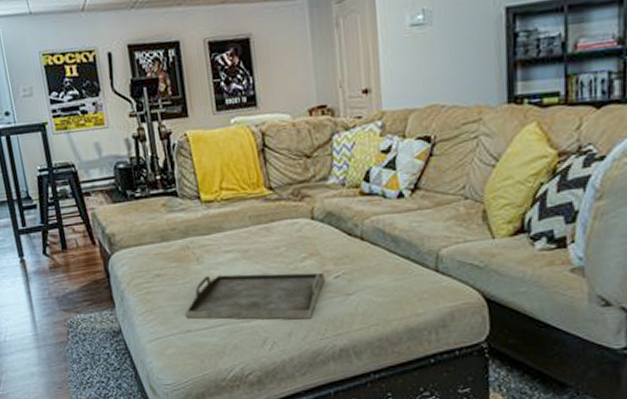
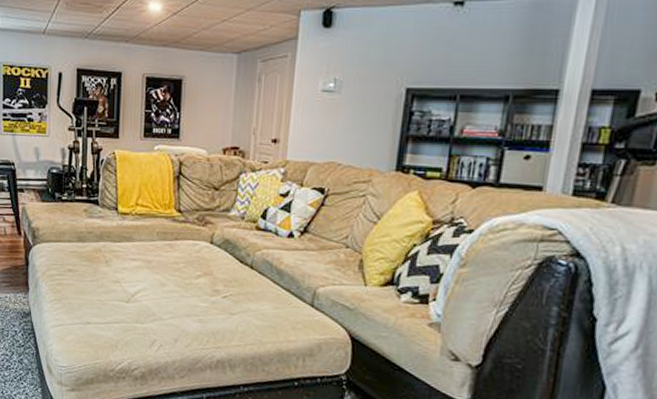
serving tray: present [185,272,326,320] -> none [88,278,215,330]

